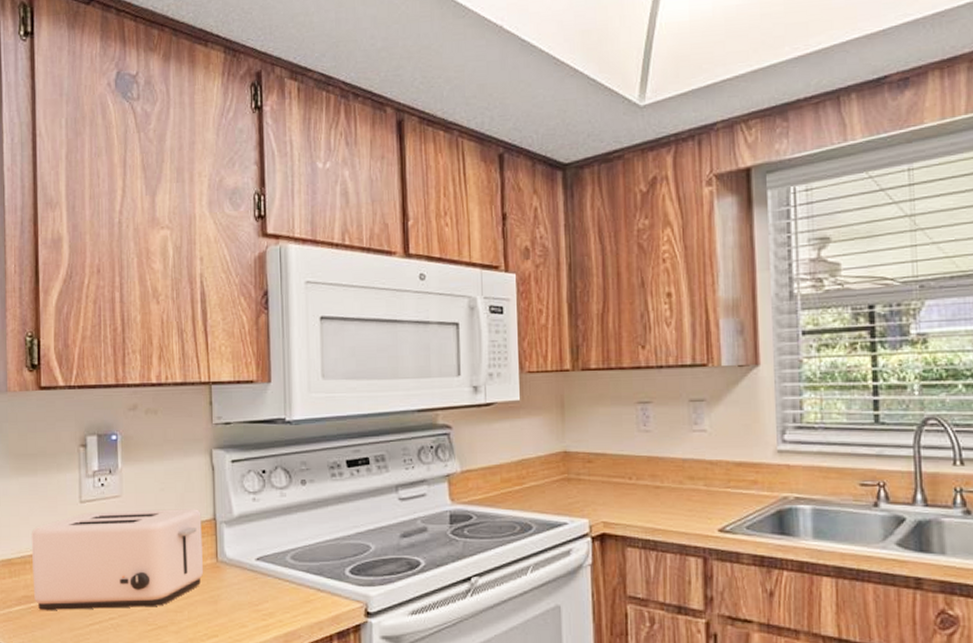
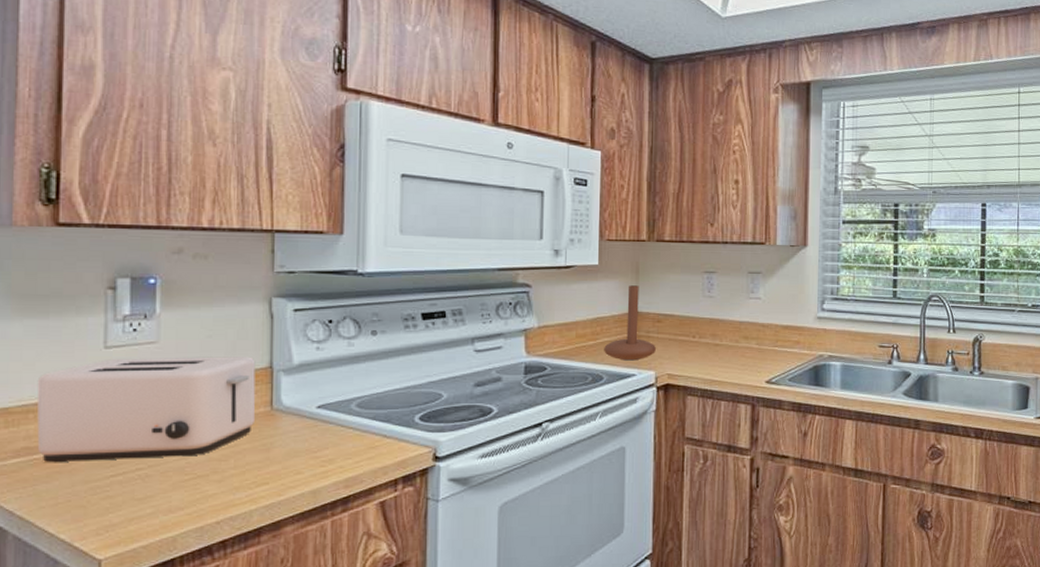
paper towel holder: none [531,421,588,507] -> present [604,285,656,361]

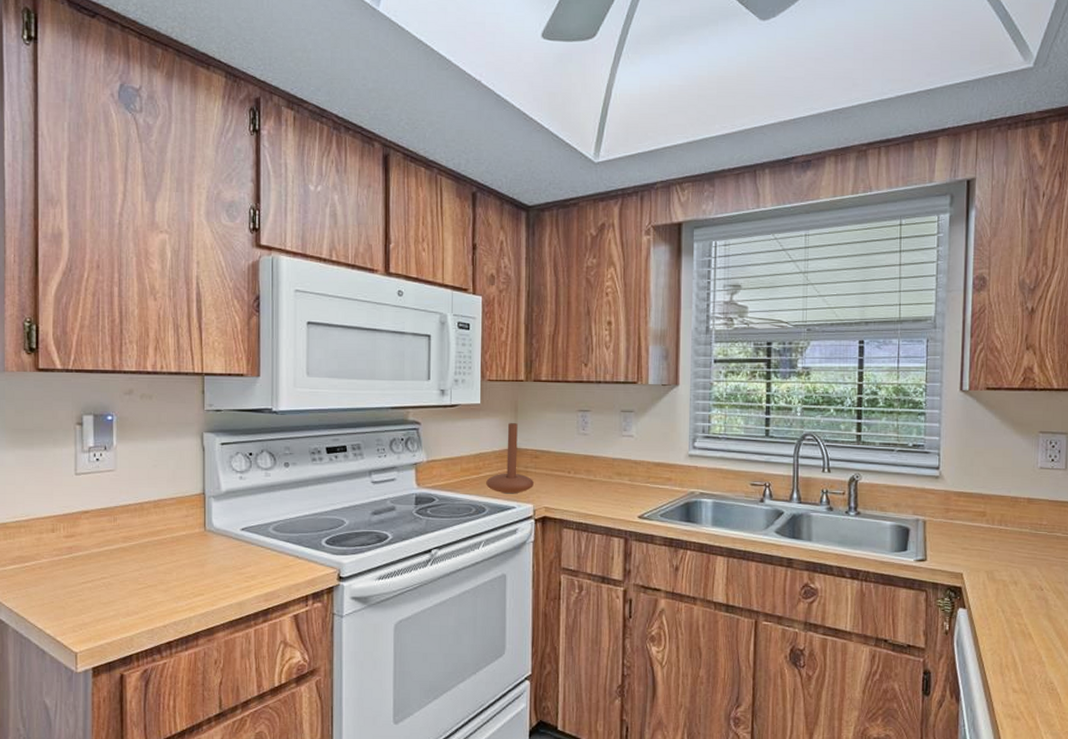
toaster: present [37,357,256,463] -> none [26,483,192,570]

